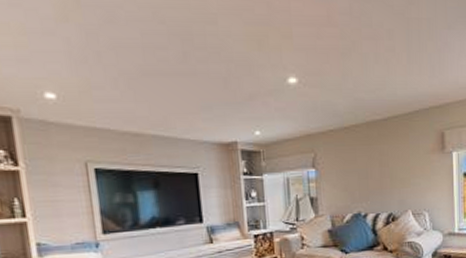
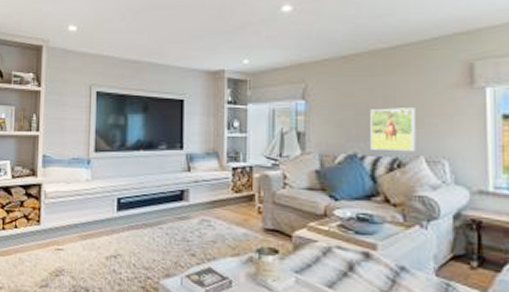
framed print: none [370,171,405,208] -> present [370,108,416,152]

